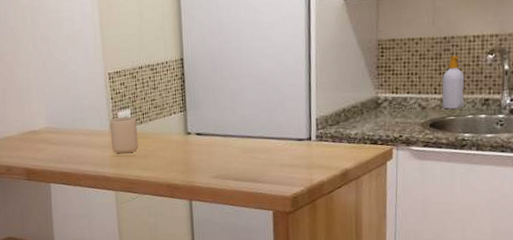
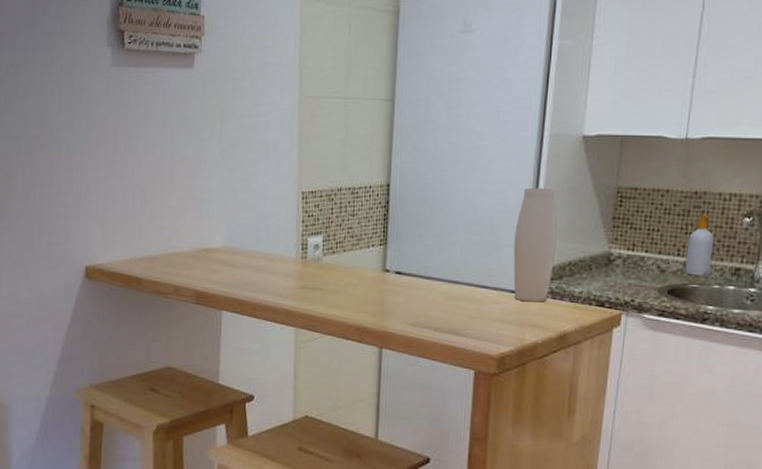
cup: present [109,116,138,154] -> none [296,243,329,286]
vase: none [294,47,332,147] -> present [513,187,558,303]

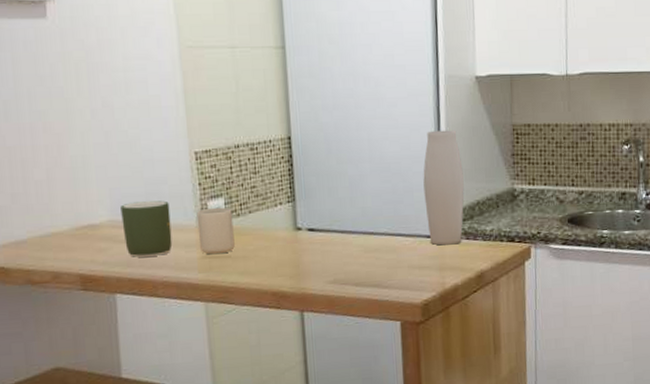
mug: none [234,232,275,282] -> present [120,200,173,257]
cup: none [296,243,329,286] -> present [196,207,235,255]
soap bottle: present [685,215,715,276] -> none [579,145,602,204]

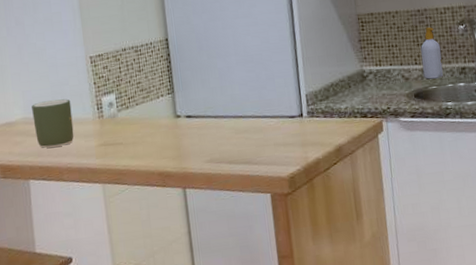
cup: present [196,207,235,255] -> none [93,101,126,143]
vase: present [423,130,465,246] -> none [282,23,320,125]
soap bottle: none [579,145,602,204] -> present [420,27,444,80]

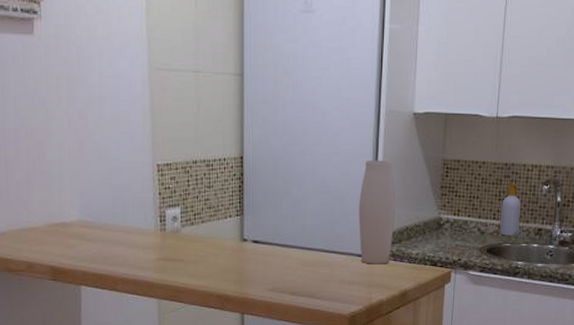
mug: present [32,99,74,148] -> none [89,205,133,255]
vase: none [282,23,320,125] -> present [359,160,396,264]

